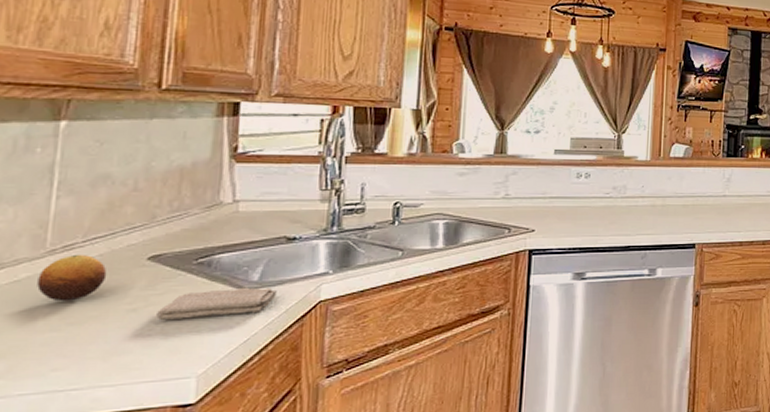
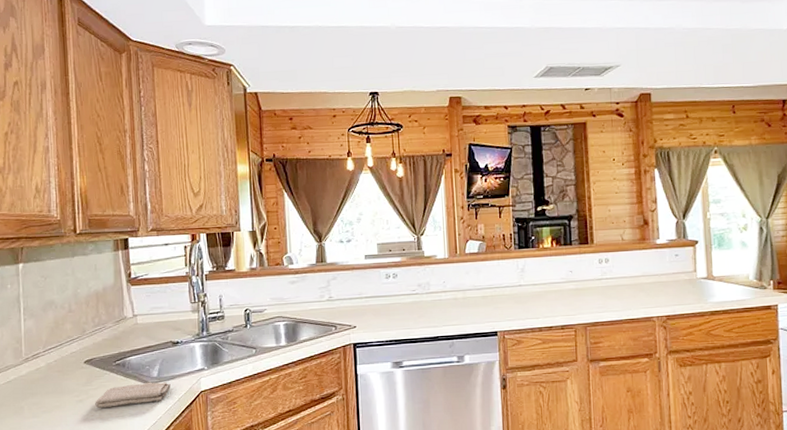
fruit: present [37,255,107,302] -> none [21,361,61,396]

